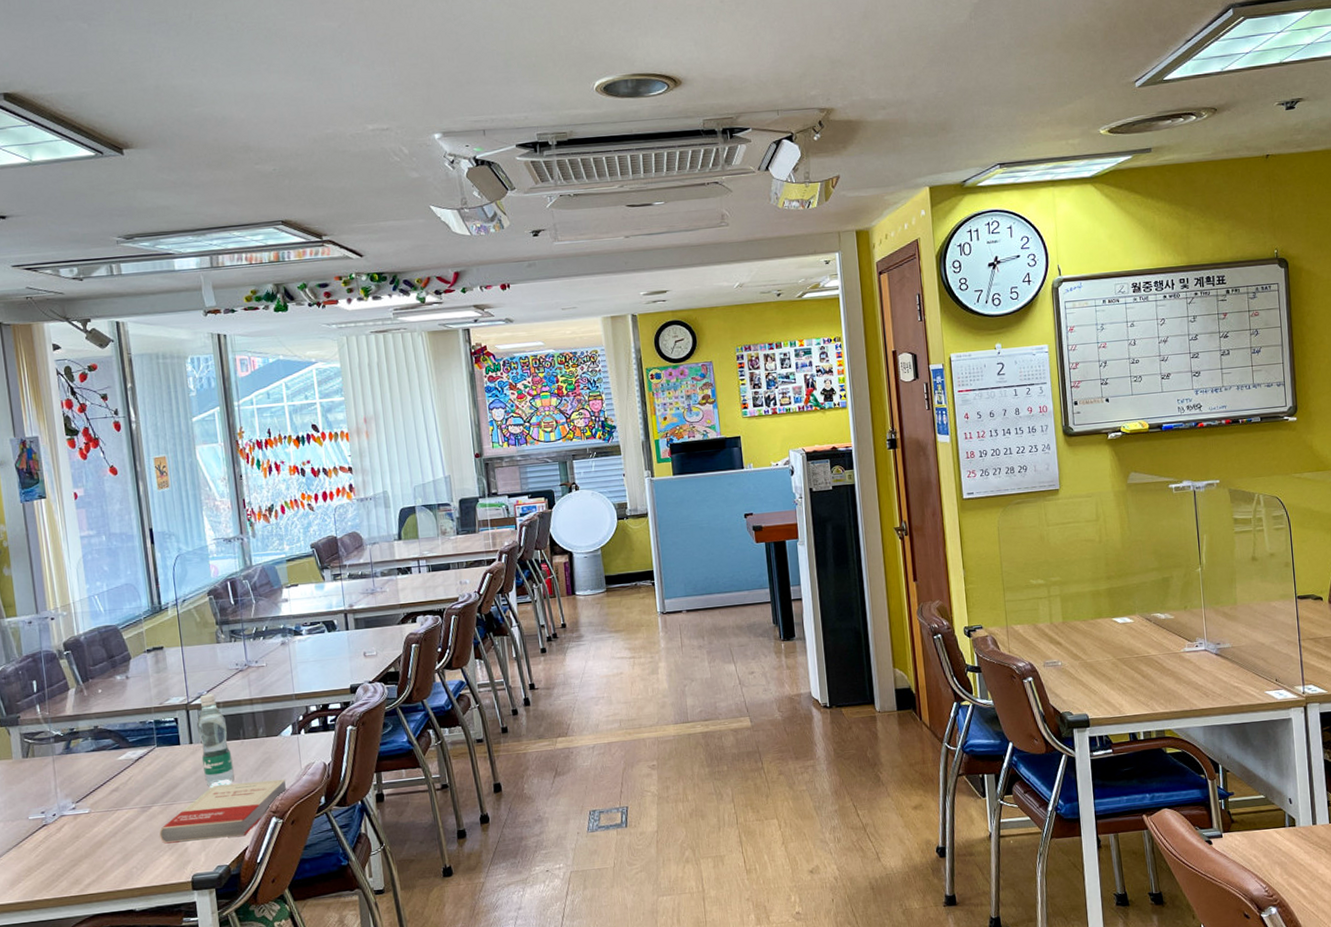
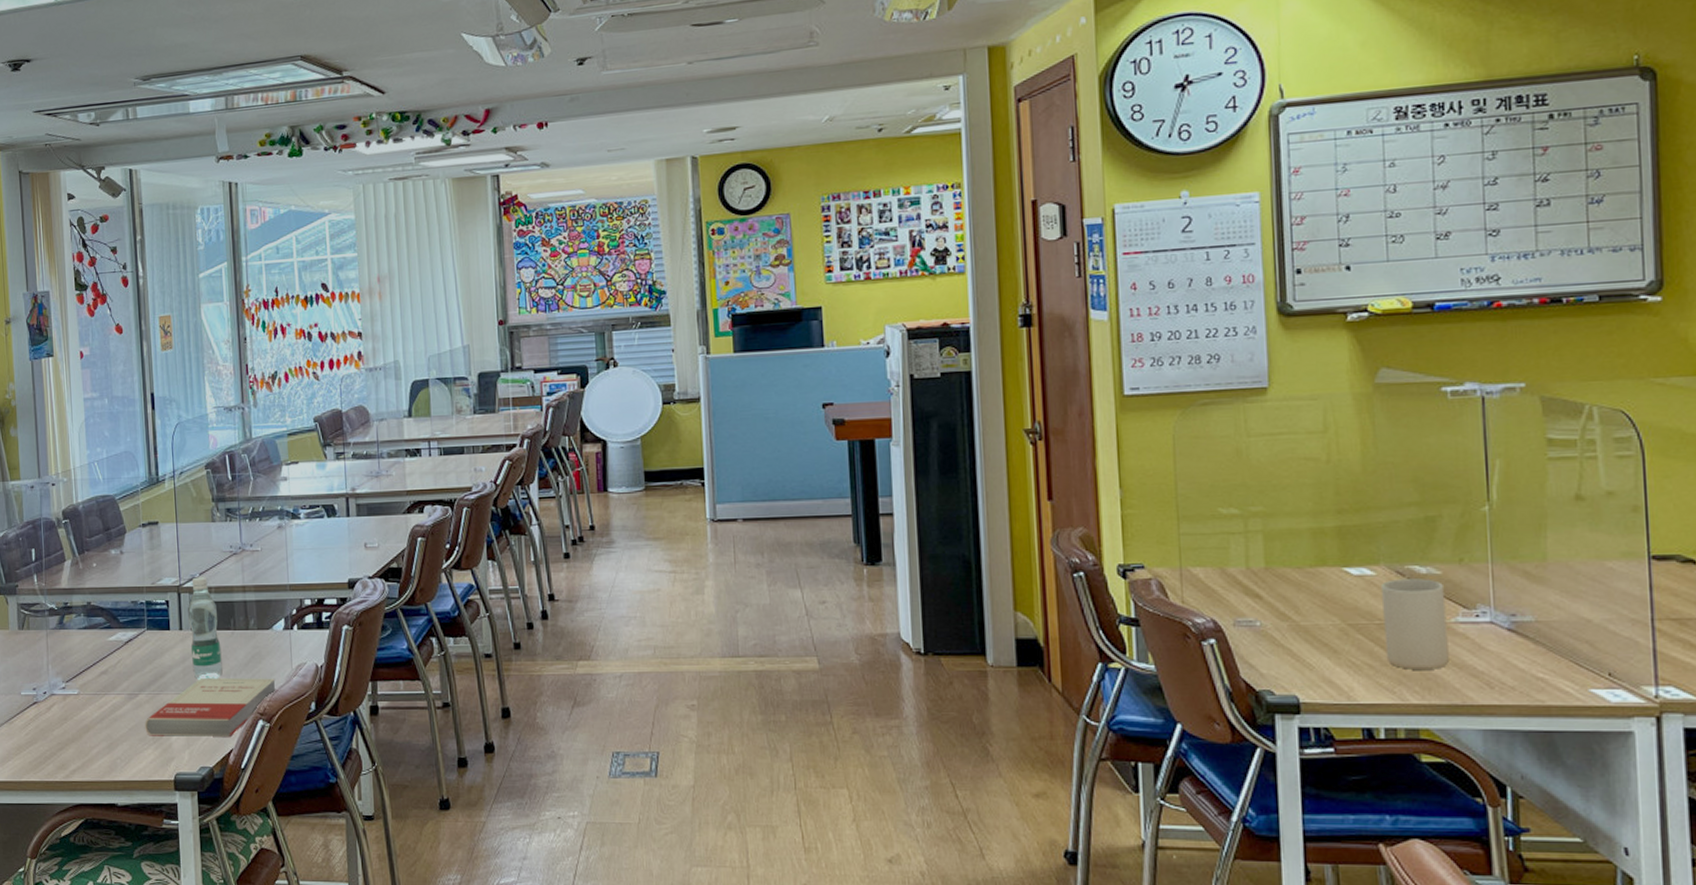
cup: none [1136,622,1181,688] -> present [1380,579,1449,669]

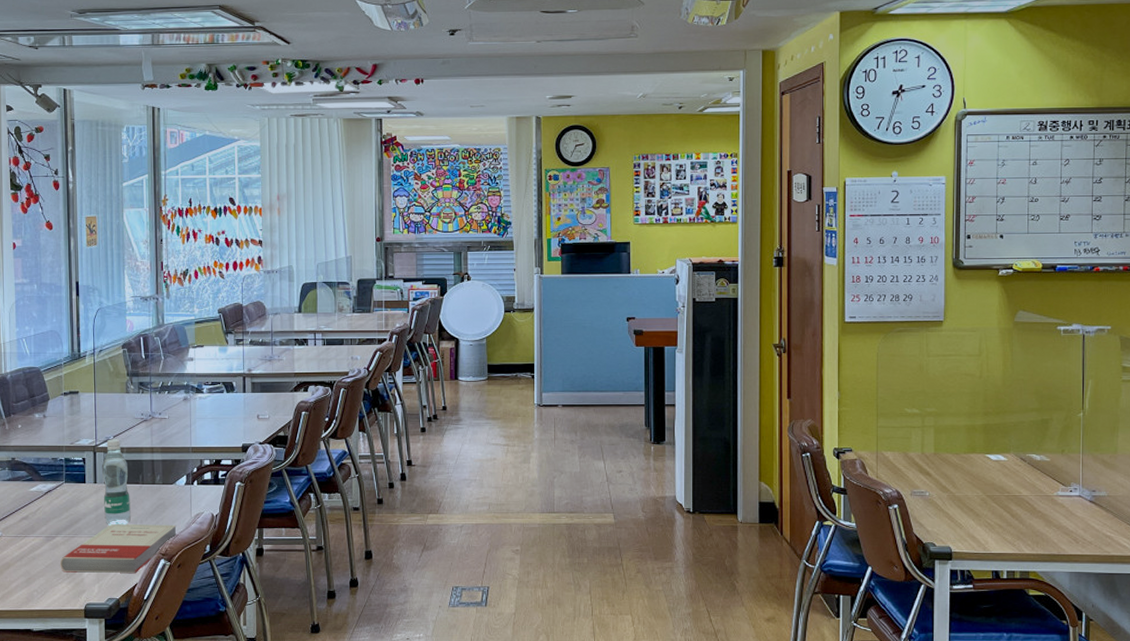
cup: present [1380,579,1449,669] -> none [1010,464,1052,529]

